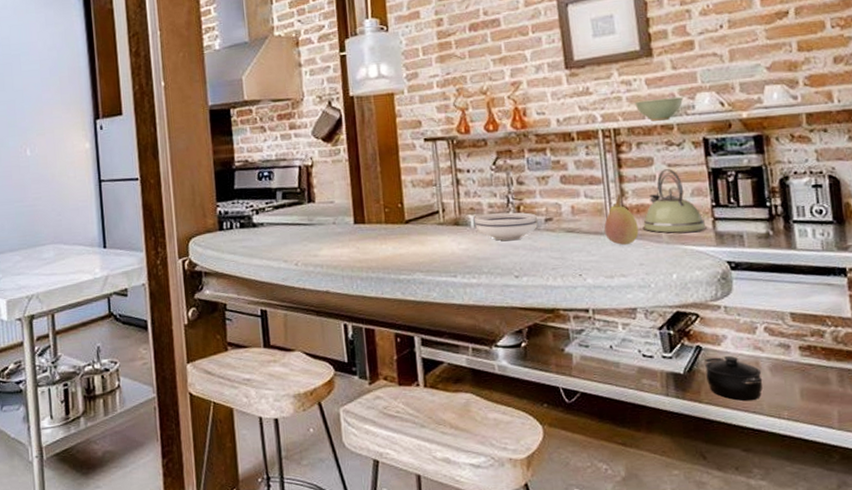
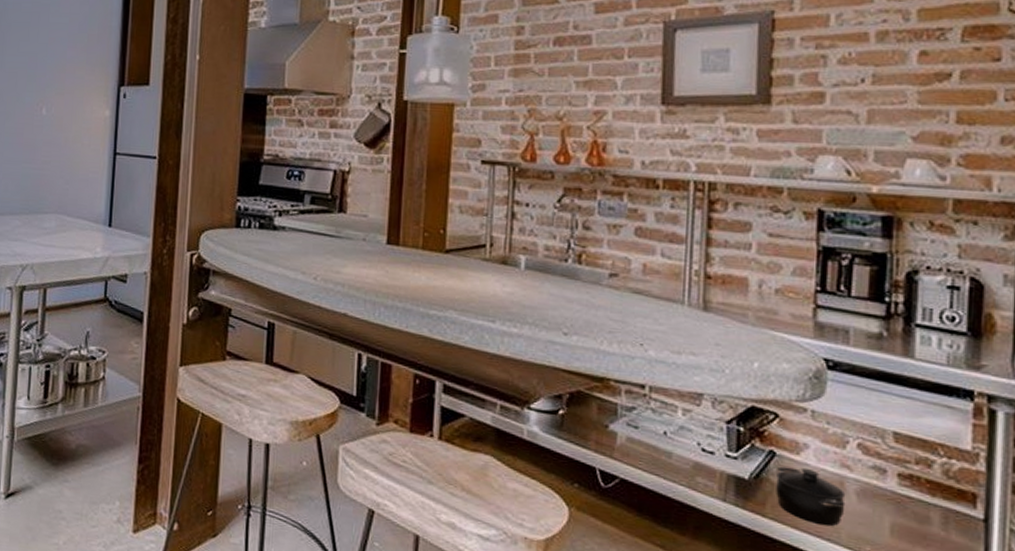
bowl: present [473,212,538,241] -> none [525,257,601,292]
fruit: present [604,193,639,246] -> none [679,258,721,320]
bowl: present [634,97,684,122] -> none [739,154,801,183]
kettle: present [642,169,707,234] -> none [725,238,805,319]

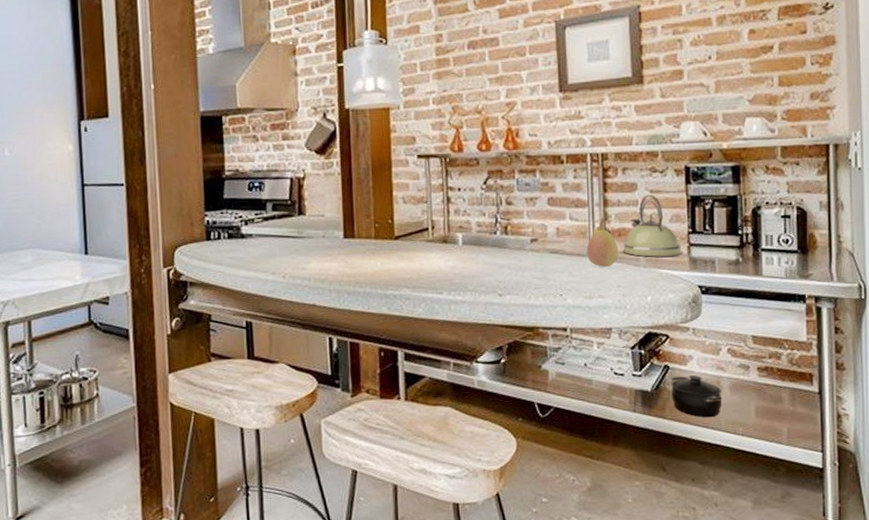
fruit: none [679,258,721,320] -> present [587,217,619,268]
kettle: none [725,238,805,319] -> present [622,195,682,258]

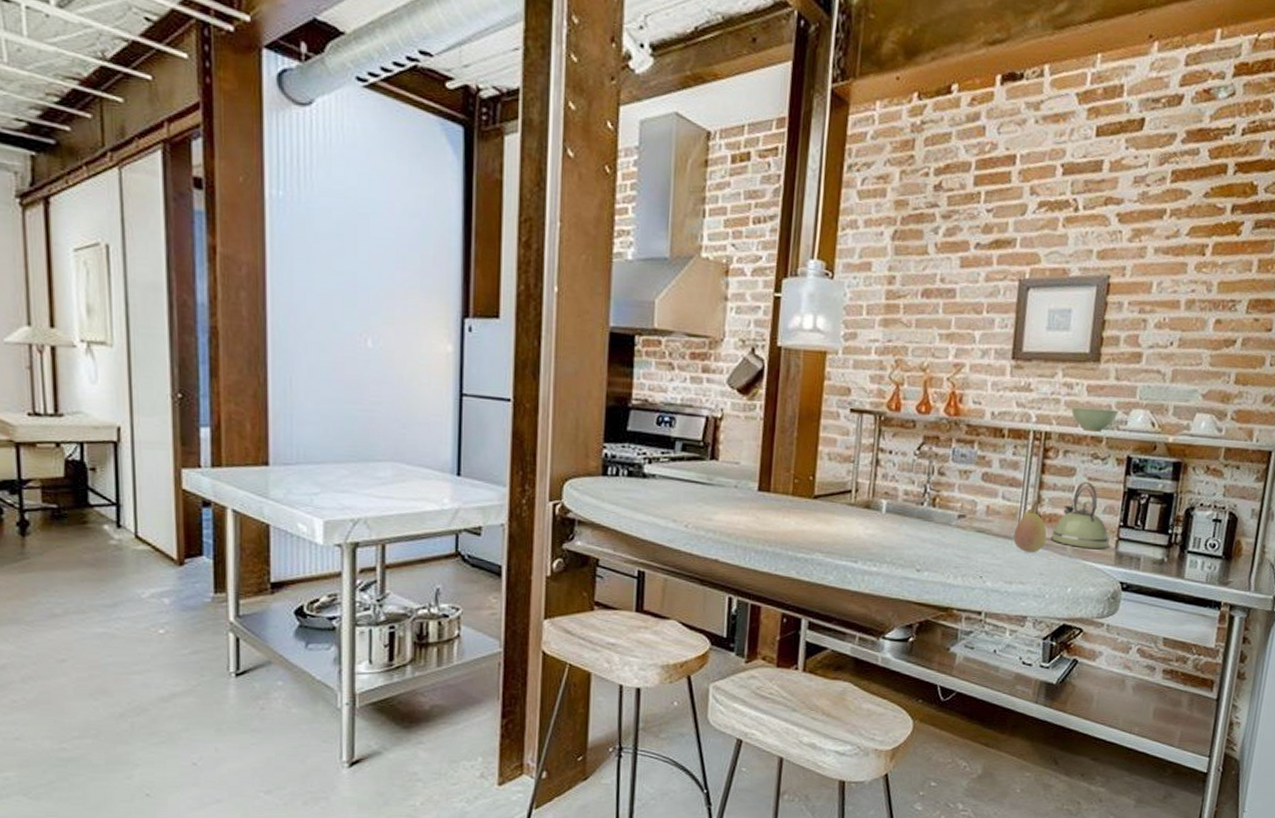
bowl: none [623,125,670,149] -> present [1071,407,1119,433]
saucepan: present [671,374,723,417] -> none [1075,671,1126,714]

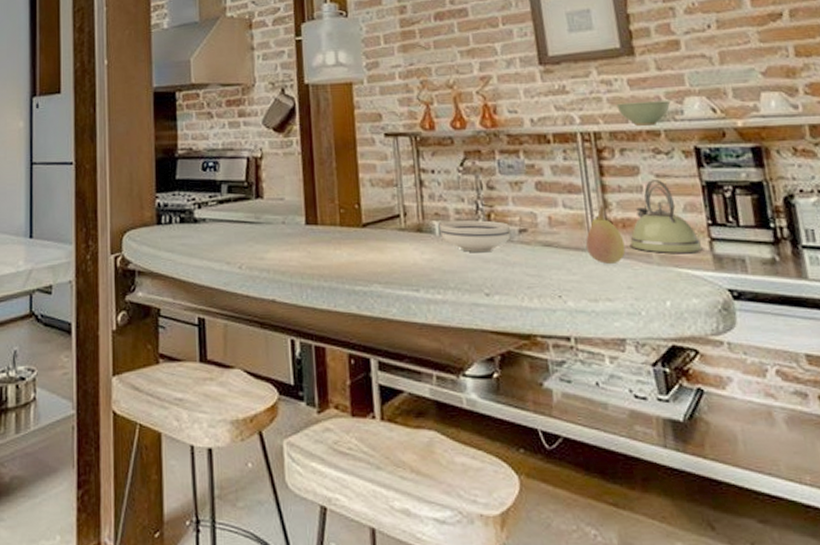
bowl: none [886,501,952,533] -> present [438,220,511,253]

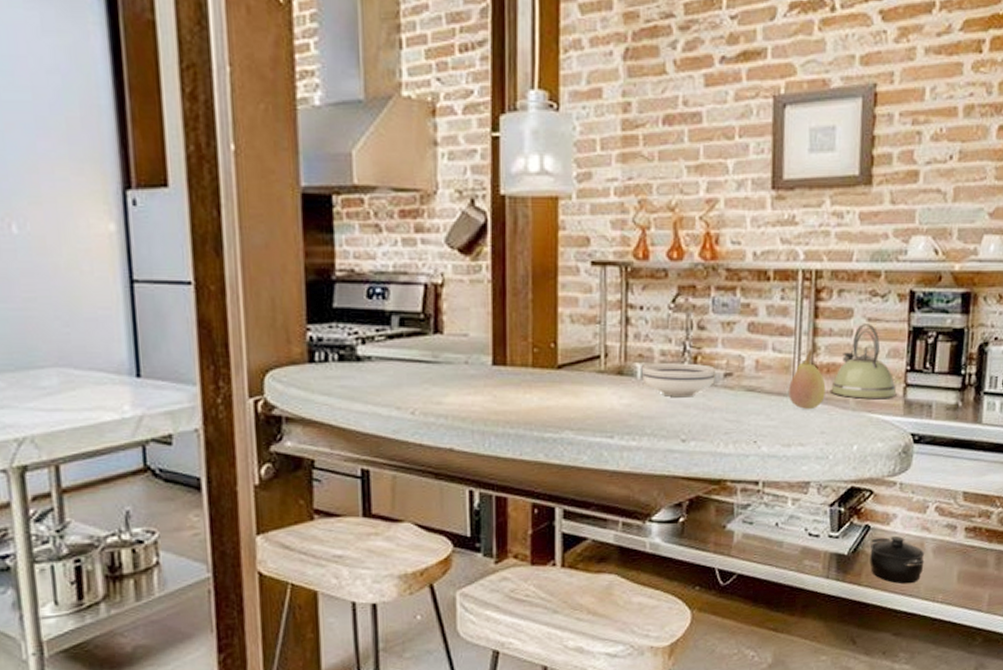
bowl: present [616,101,671,127] -> none [843,239,897,267]
saucepan: none [707,402,778,459] -> present [869,535,925,583]

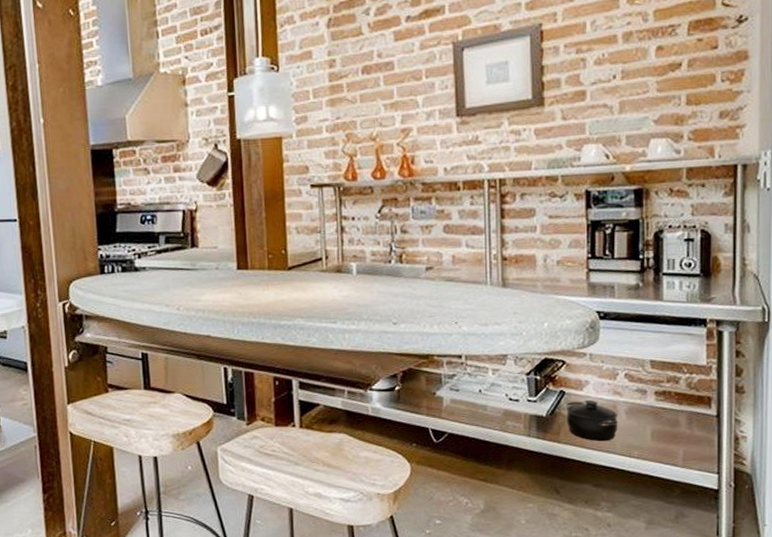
bowl: present [641,363,717,398] -> none [356,260,419,289]
fruit: present [789,348,826,410] -> none [483,243,515,295]
kettle: present [830,324,897,400] -> none [519,220,580,284]

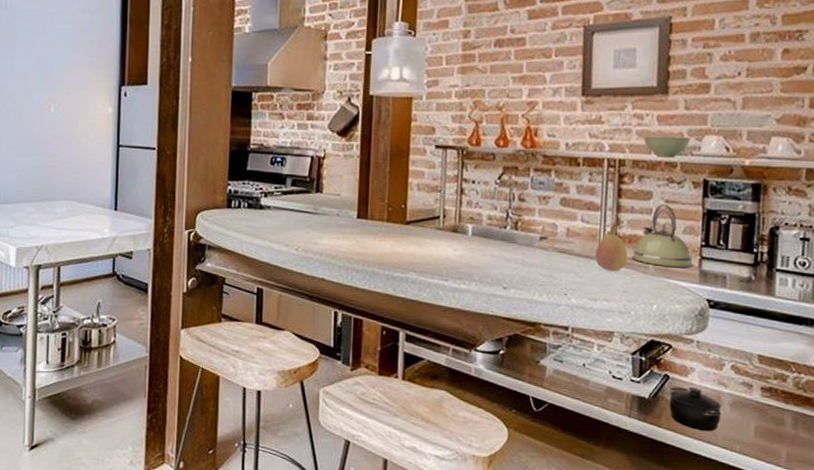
fruit: none [483,243,515,295] -> present [595,222,628,272]
kettle: none [519,220,580,284] -> present [631,204,693,268]
bowl: none [522,148,571,173] -> present [643,136,691,159]

